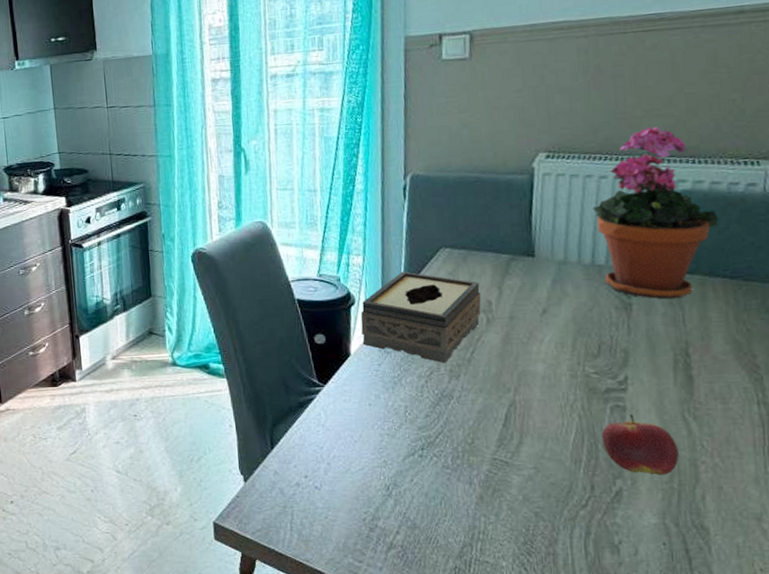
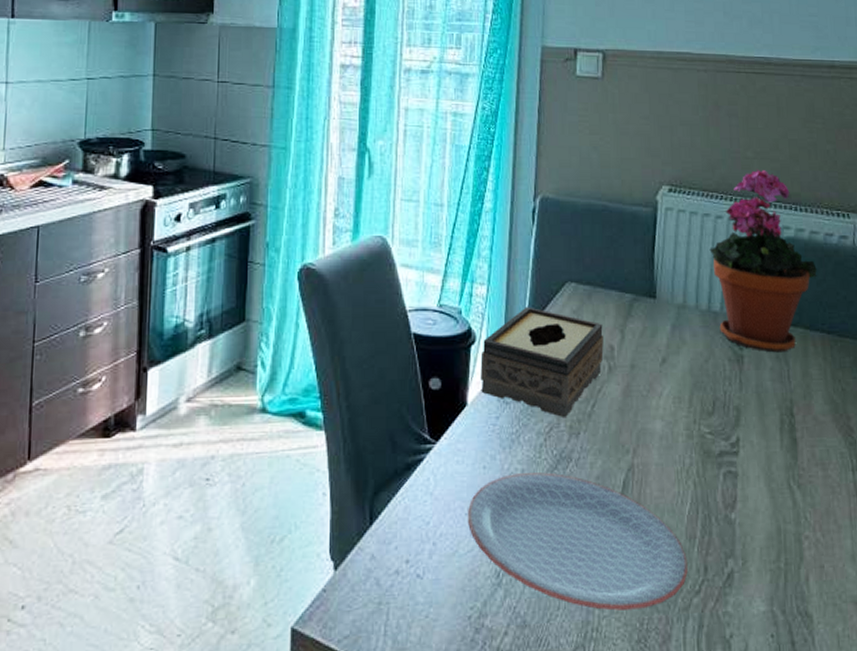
plate: none [356,408,574,518] -> present [467,472,688,611]
apple: present [602,415,679,475] -> none [715,482,785,553]

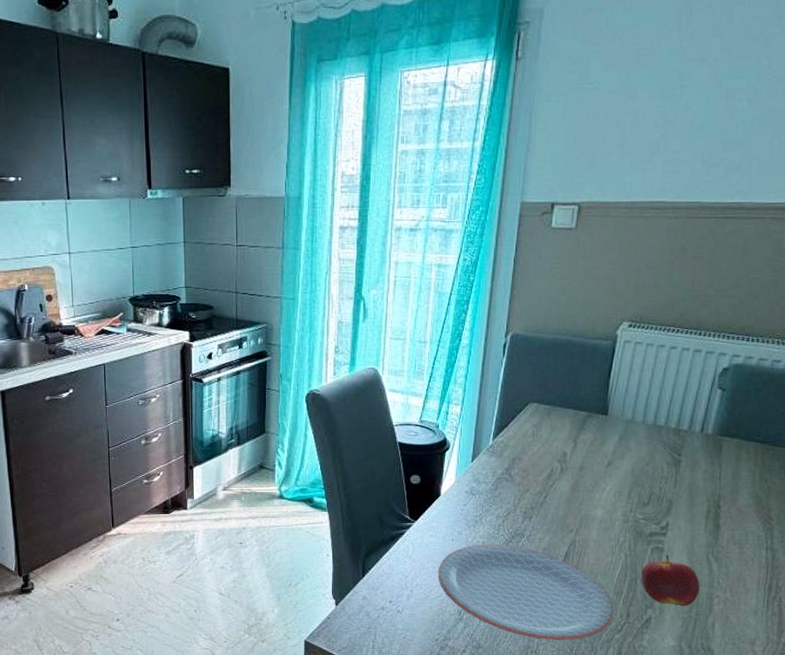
tissue box: present [480,306,604,418] -> none [452,422,559,506]
potted plant: present [709,169,817,353] -> none [661,305,760,458]
apple: none [715,482,785,553] -> present [641,555,700,606]

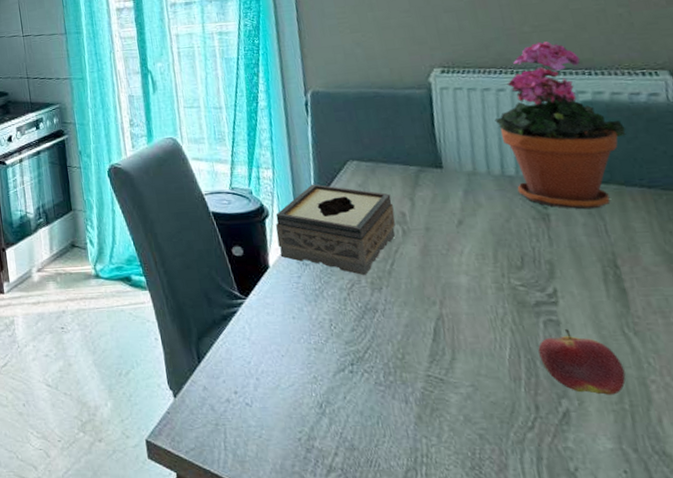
plate: present [437,544,613,640] -> none [284,322,517,440]
tissue box: none [452,422,559,506] -> present [275,184,396,276]
potted plant: none [661,305,760,458] -> present [494,41,626,210]

